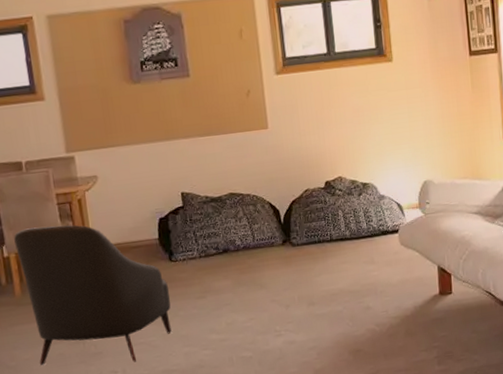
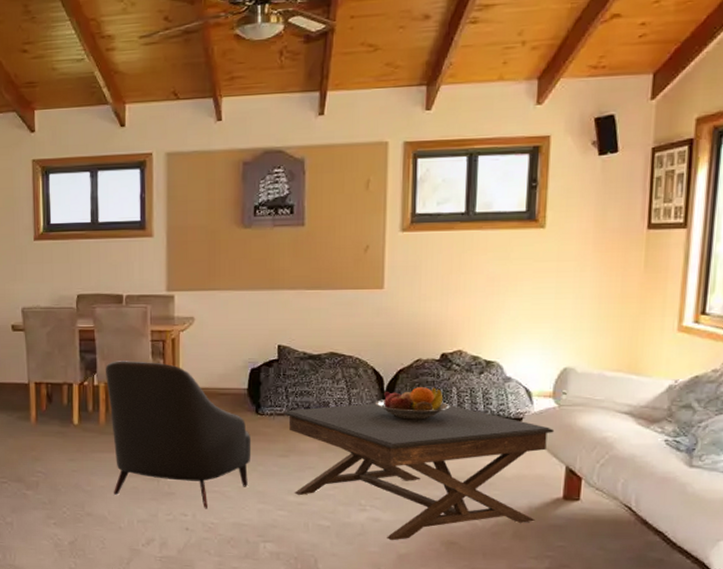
coffee table: none [196,227,425,359] -> present [285,403,555,541]
fruit bowl: none [276,213,339,246] -> present [376,387,450,420]

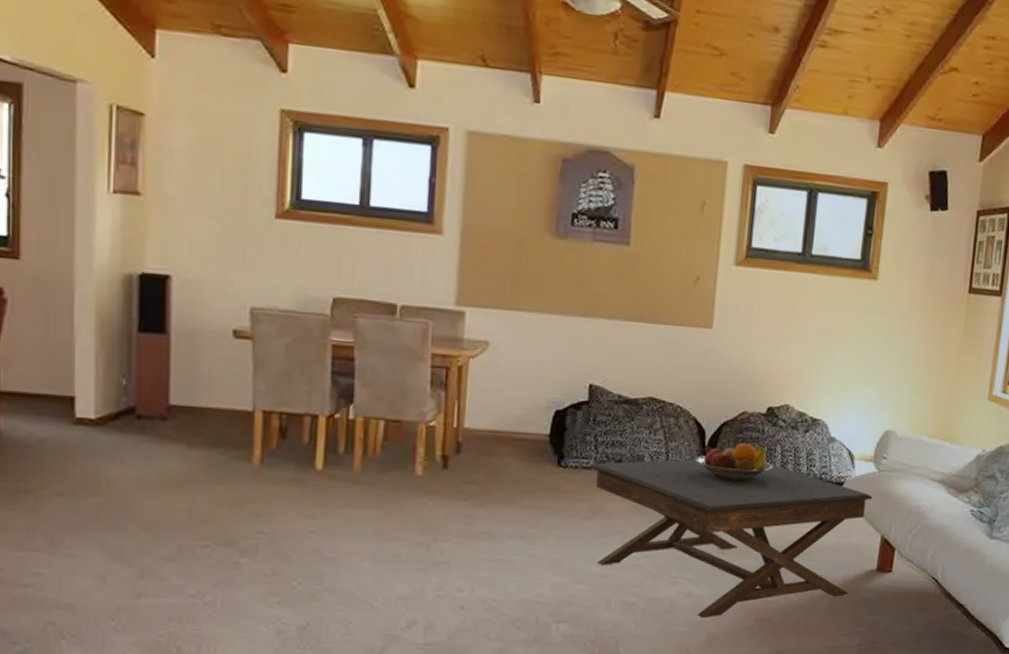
leather: present [106,361,252,509] -> none [366,389,550,583]

